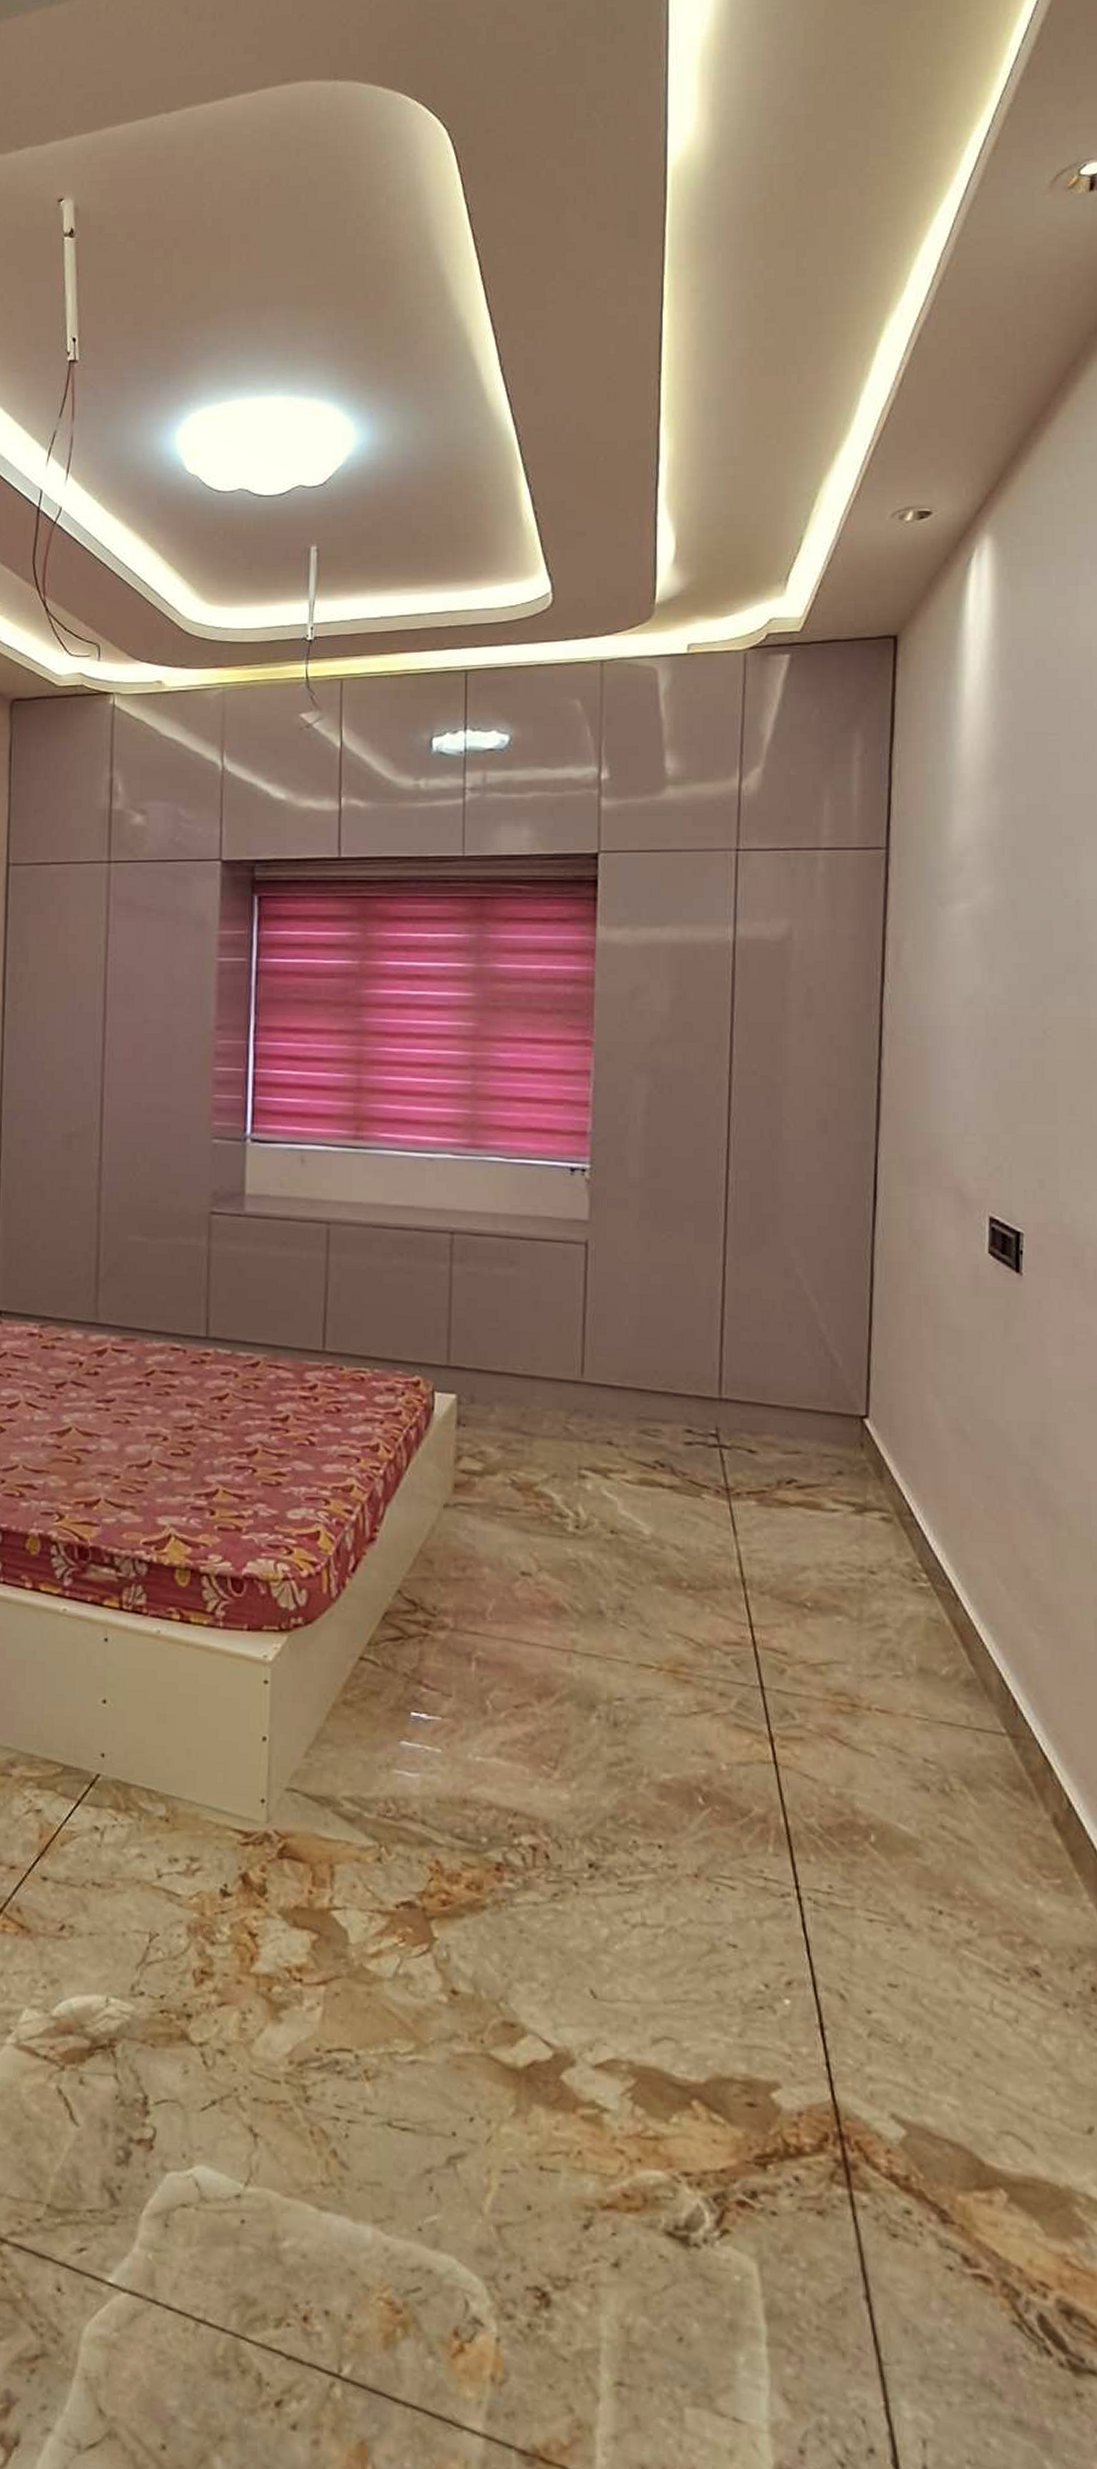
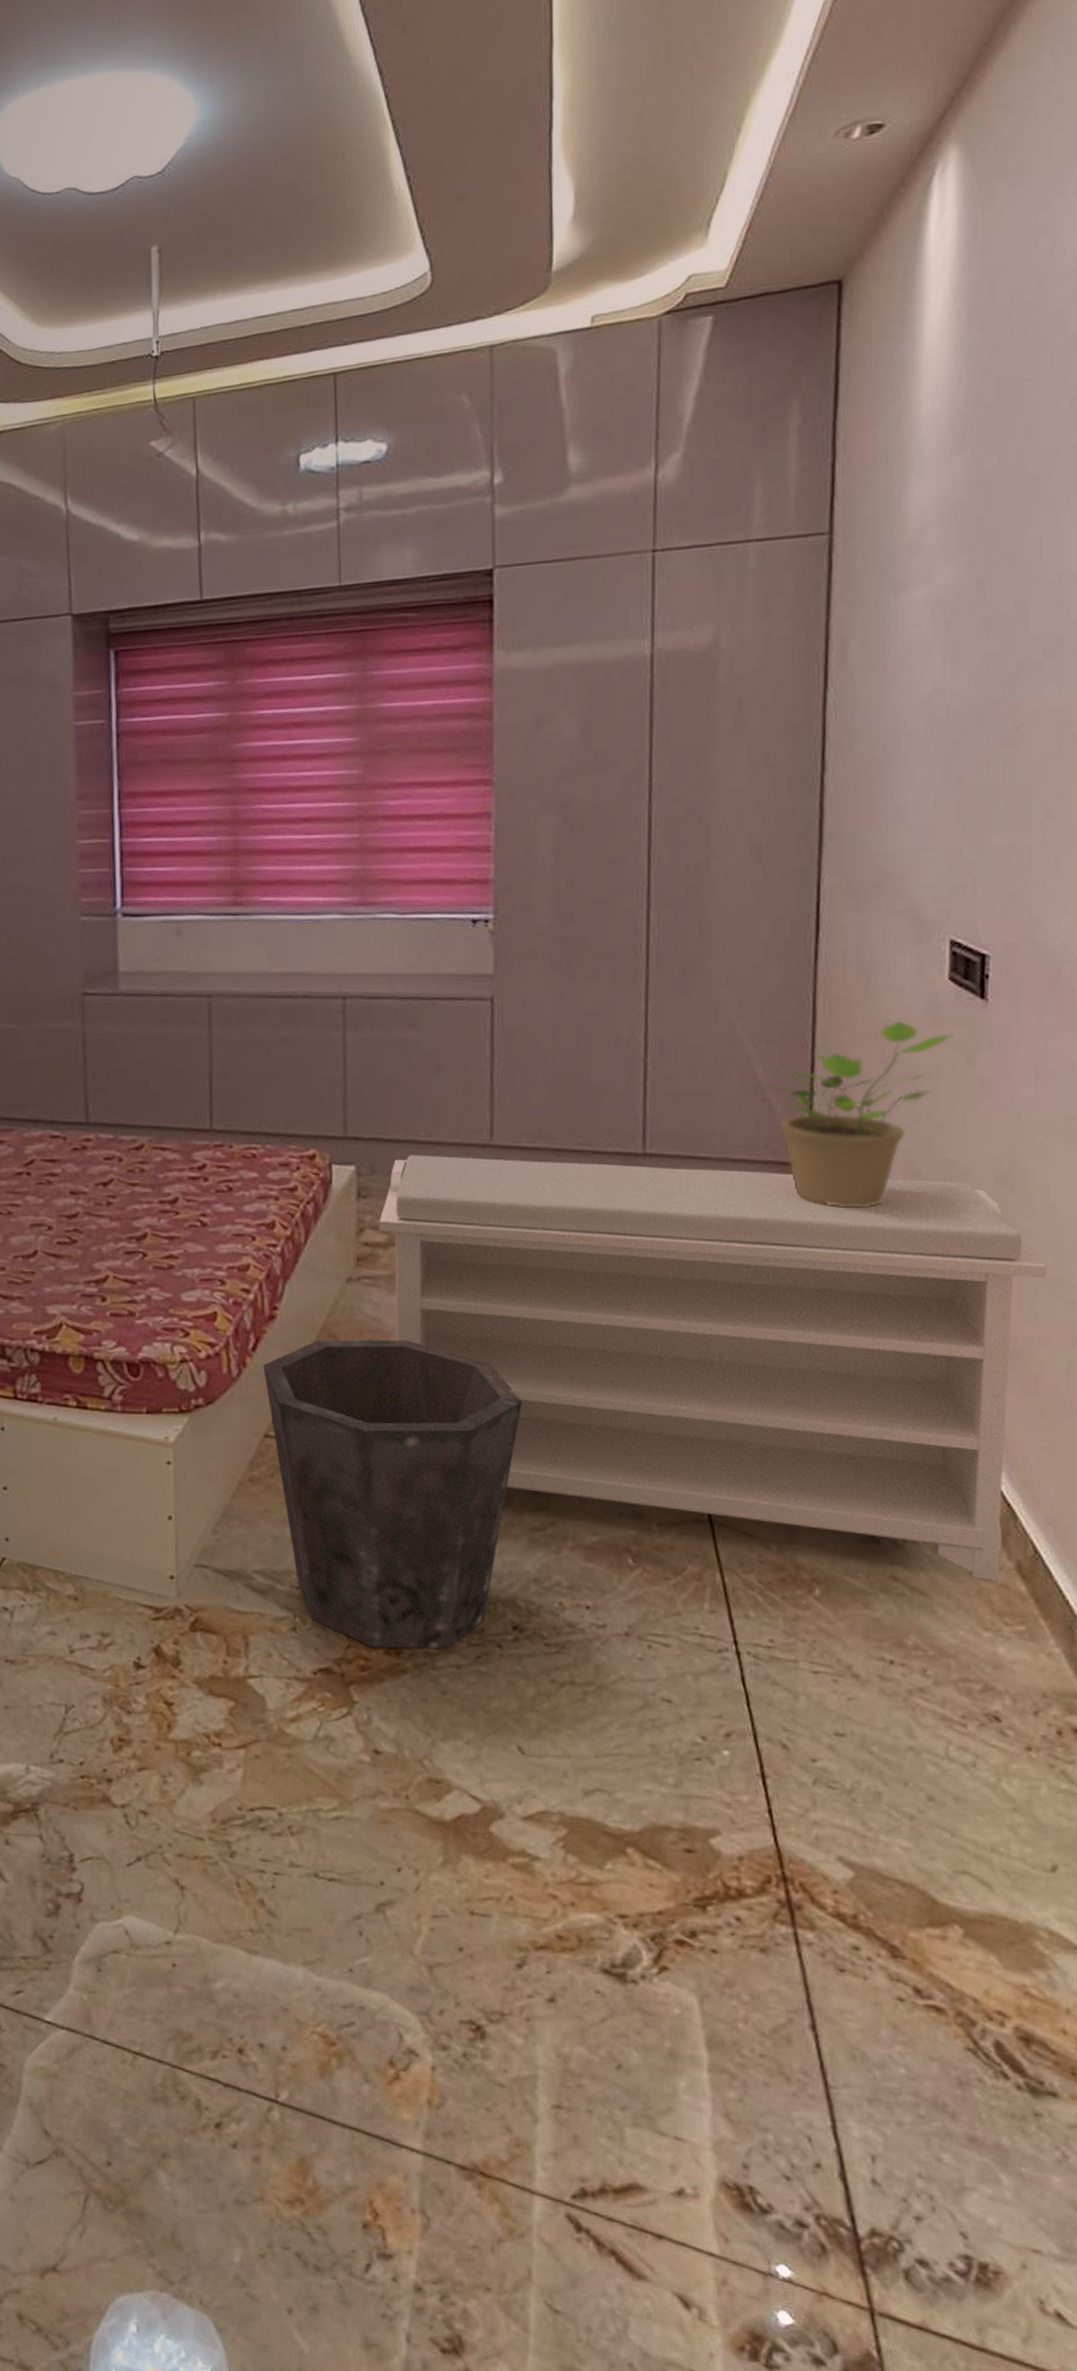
waste bin: none [361,1564,604,1885] -> present [263,1339,522,1649]
bench: none [476,1387,1076,1834] -> present [379,1155,1047,1582]
potted plant: none [821,1288,993,1461] -> present [757,1020,953,1208]

